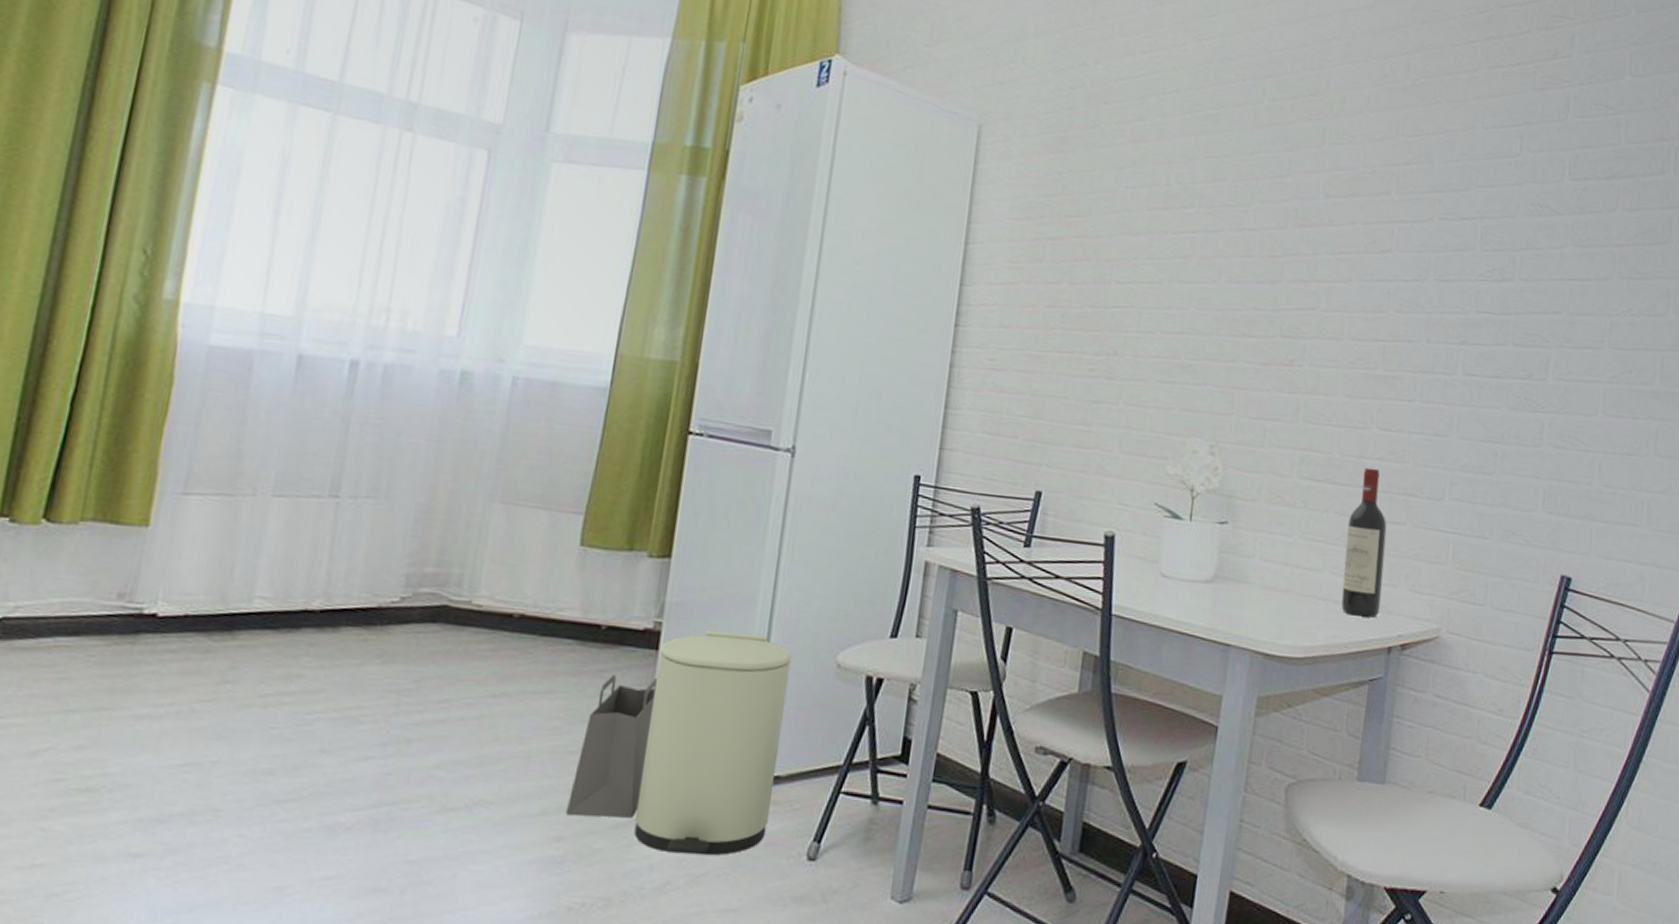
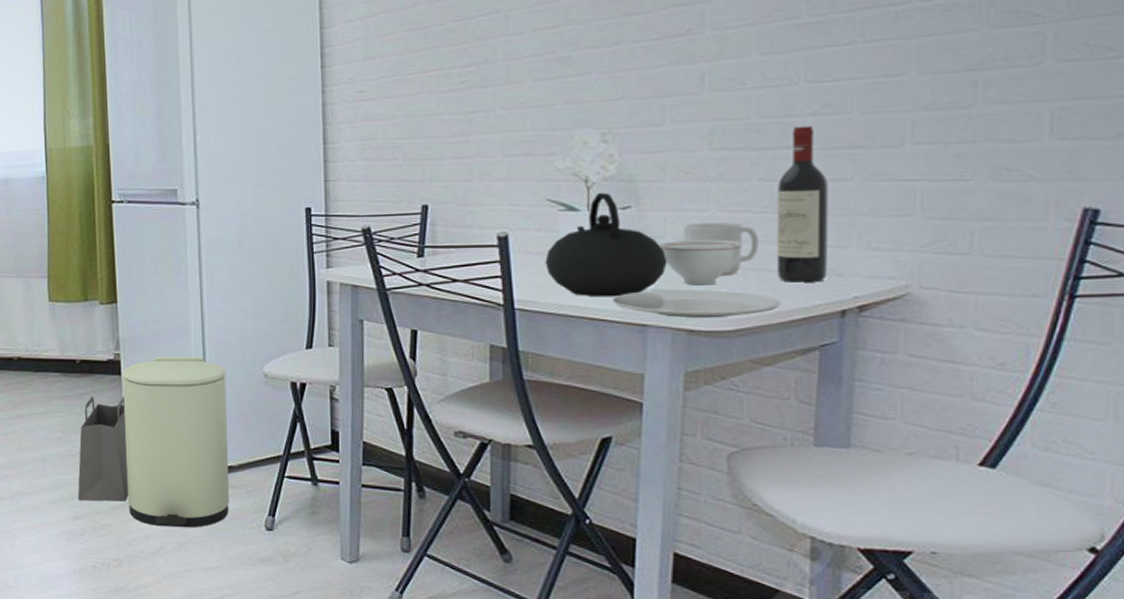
teapot: none [1145,503,1254,613] -> present [545,192,668,297]
plate: none [1203,609,1342,644] -> present [613,290,780,319]
bowl: none [1248,561,1317,610] -> present [659,239,743,286]
mug: none [1269,546,1330,602] -> present [683,222,759,274]

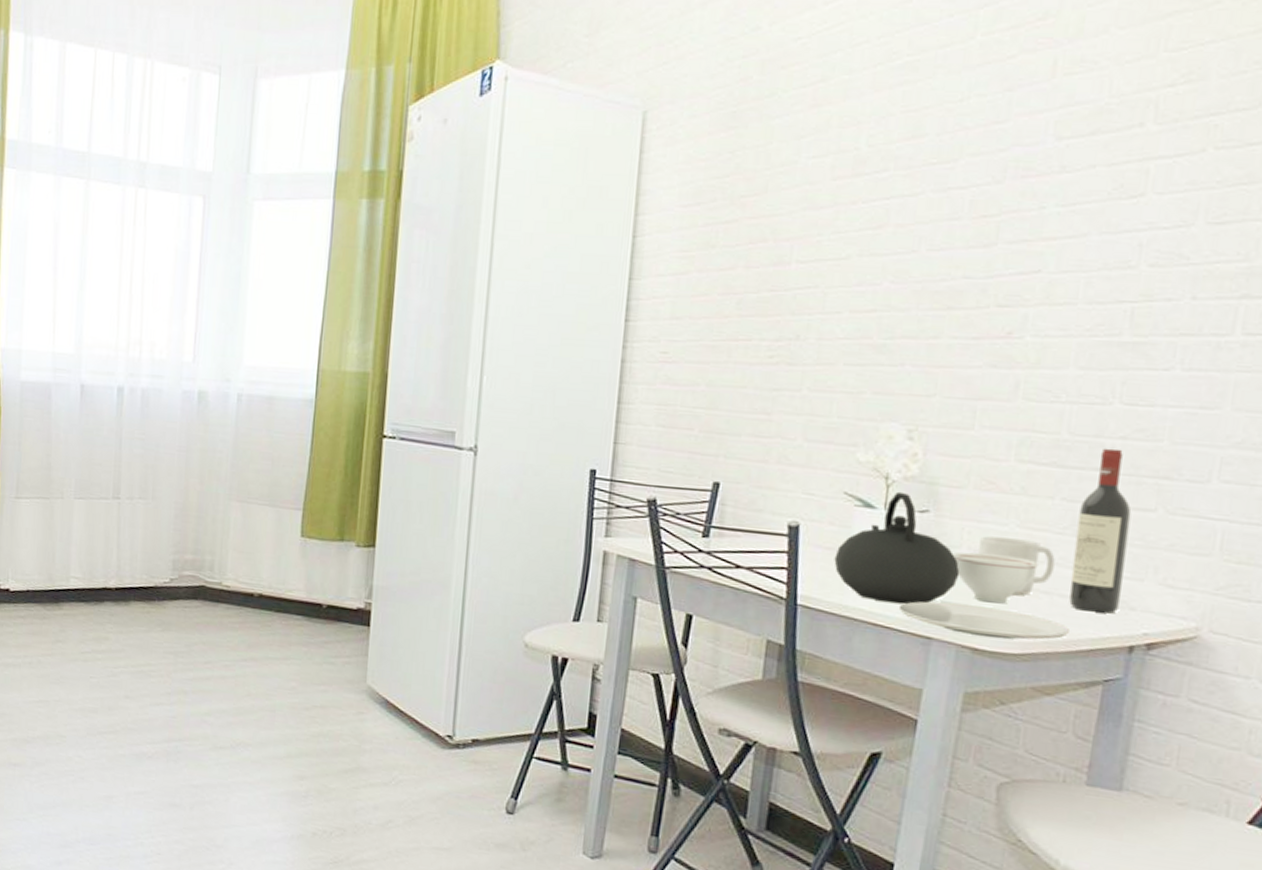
shopping bag: present [78,396,128,502] -> none [306,646,370,766]
pedal bin: present [122,357,229,528] -> none [360,611,484,803]

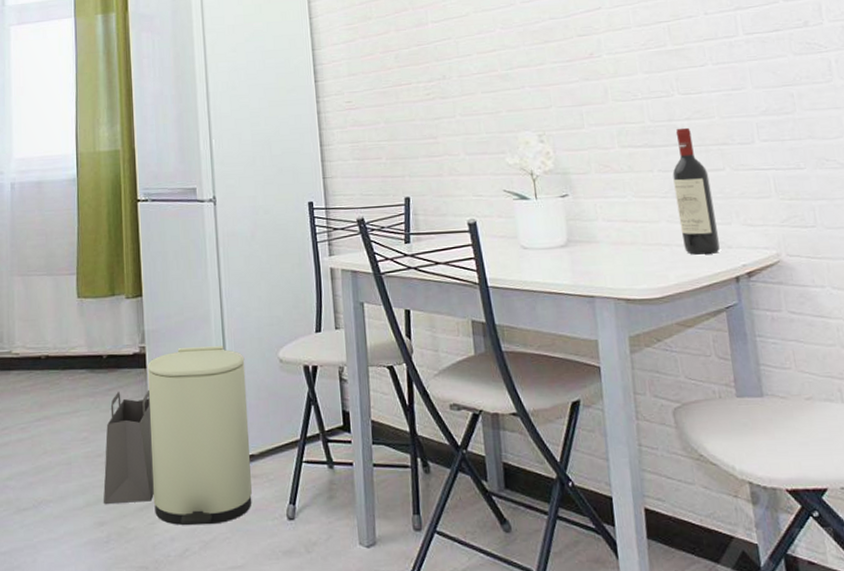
shopping bag: none [306,646,370,766] -> present [103,389,154,504]
pedal bin: none [360,611,484,803] -> present [147,346,252,525]
teapot: present [834,491,960,605] -> none [508,183,602,273]
plate: present [900,601,1069,640] -> none [565,263,691,289]
bowl: present [953,551,1038,604] -> none [593,220,656,260]
mug: present [978,536,1055,595] -> none [609,206,668,250]

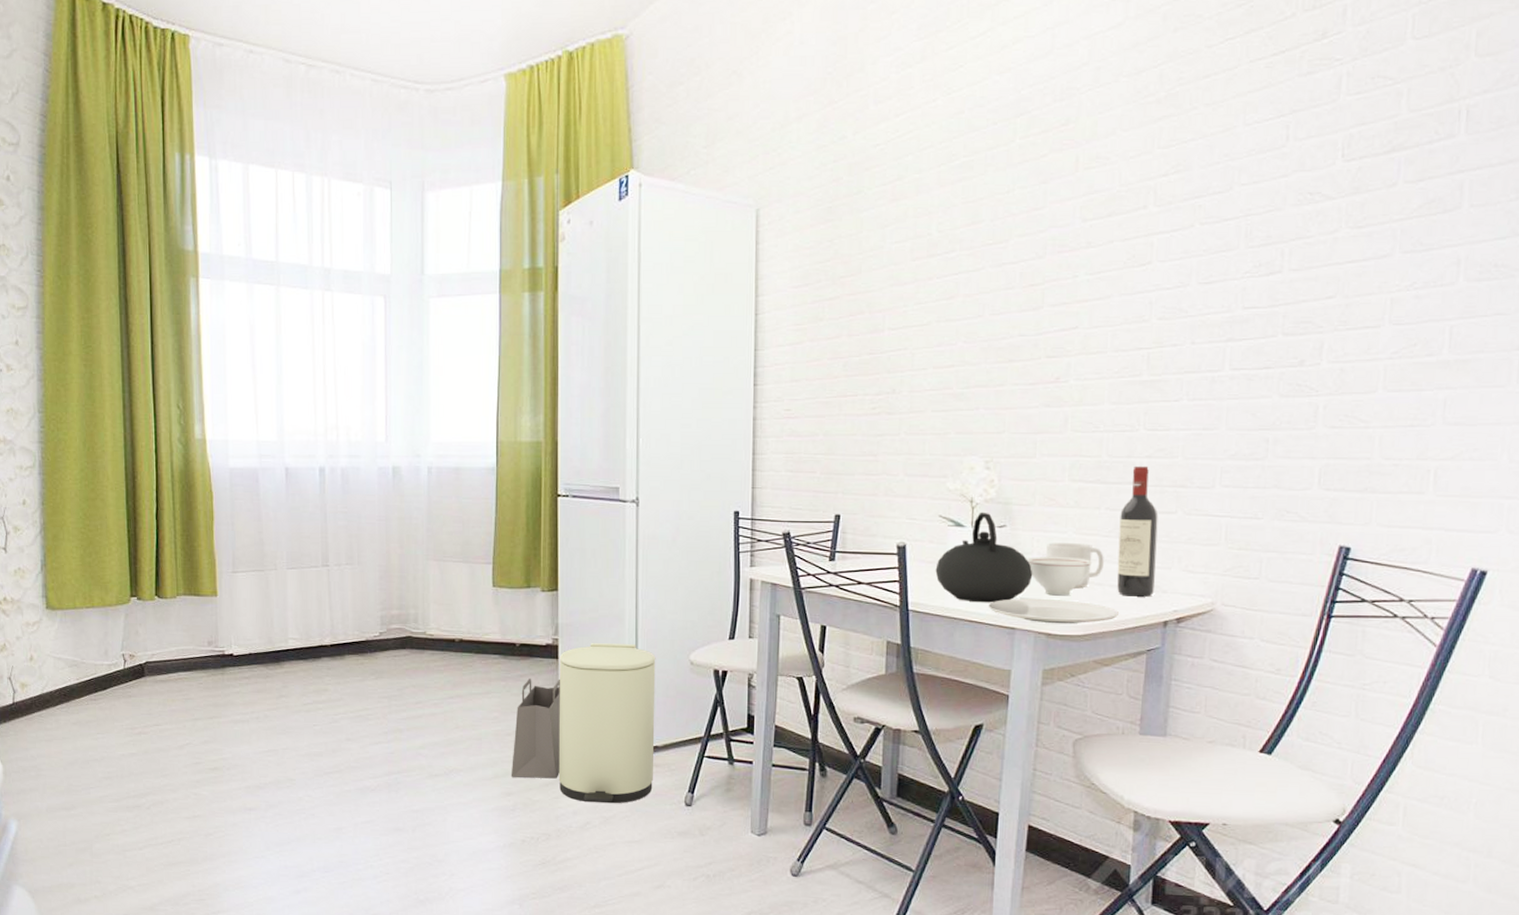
teapot: none [508,183,602,273] -> present [935,512,1033,603]
plate: none [565,263,691,289] -> present [989,598,1119,624]
bowl: none [593,220,656,260] -> present [1027,557,1092,596]
mug: none [609,206,668,250] -> present [1046,543,1104,587]

